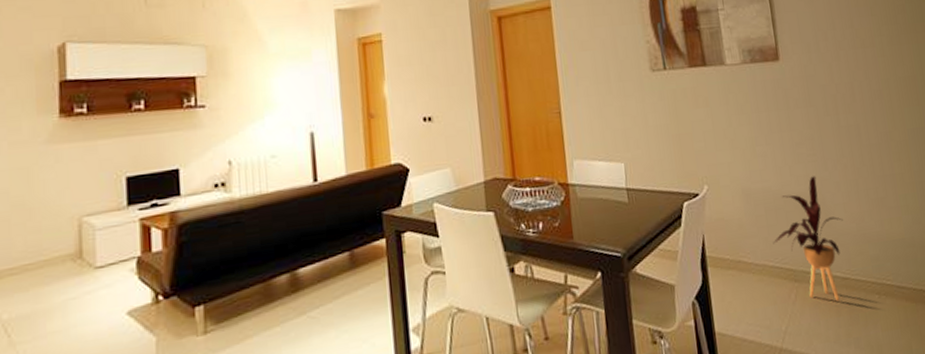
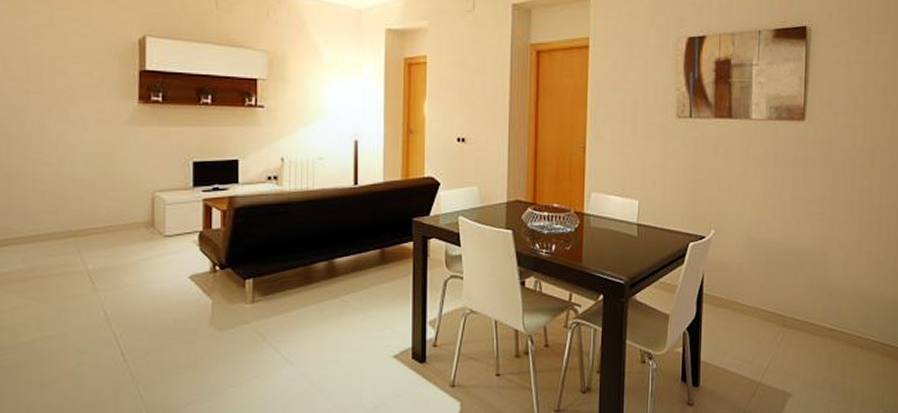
house plant: present [773,176,843,301] -> none [768,233,840,349]

